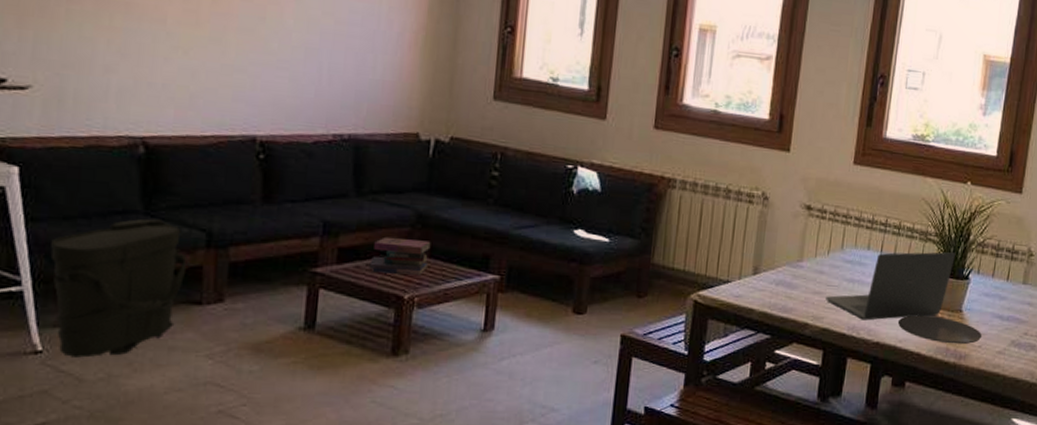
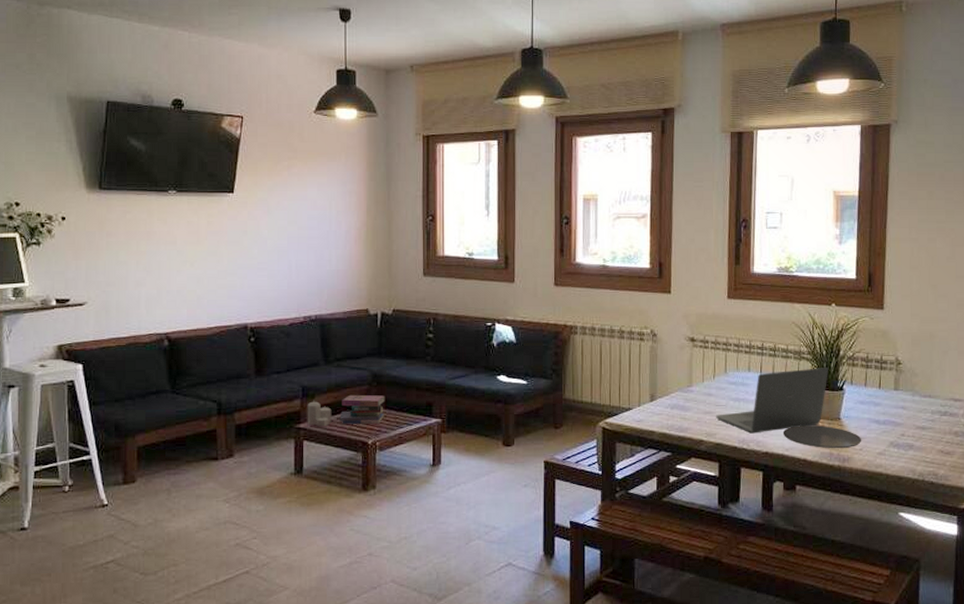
bag: present [51,218,191,358] -> none [108,395,208,508]
candle: none [326,239,360,274] -> present [307,400,332,427]

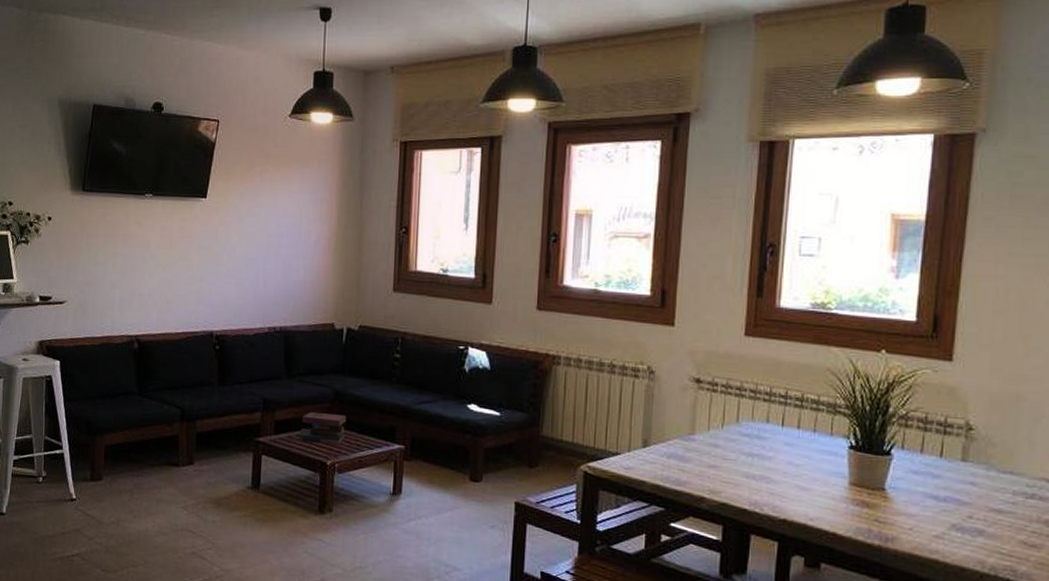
candle: present [307,400,332,427] -> none [266,414,292,443]
laptop: present [716,368,828,434] -> none [722,425,872,496]
plate: present [784,425,861,449] -> none [808,492,912,526]

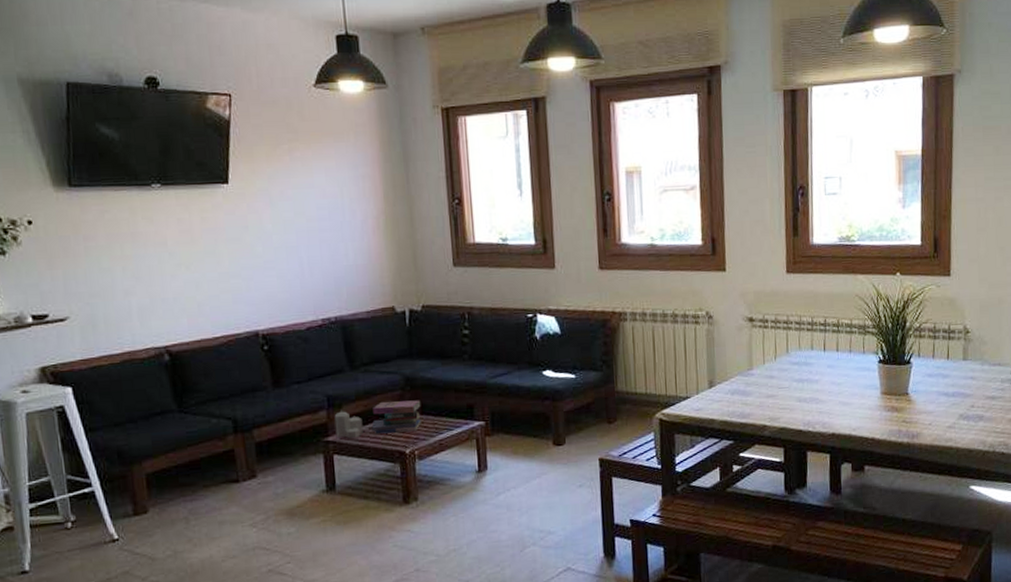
candle: none [266,414,292,443] -> present [334,410,364,439]

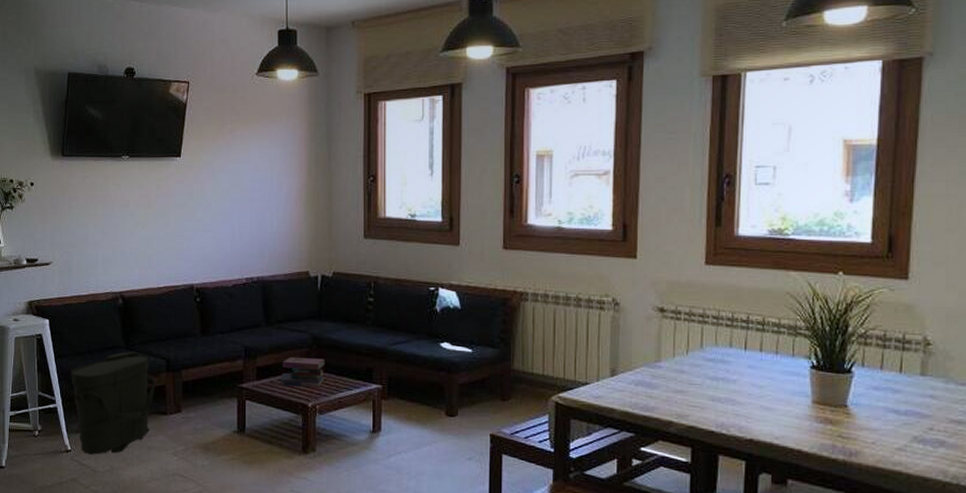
bag: none [109,414,224,541] -> present [71,351,158,455]
candle: present [334,410,364,439] -> none [249,361,273,388]

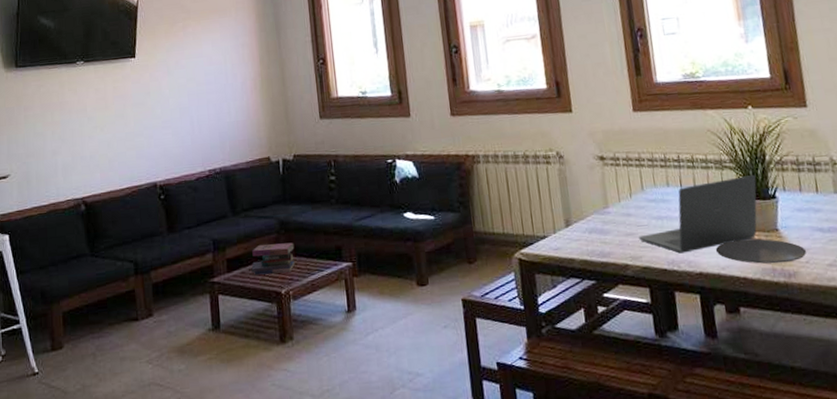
bag: present [71,351,158,455] -> none [34,258,127,375]
laptop: none [689,346,832,418] -> present [639,175,757,253]
plate: none [773,411,874,441] -> present [716,238,806,264]

